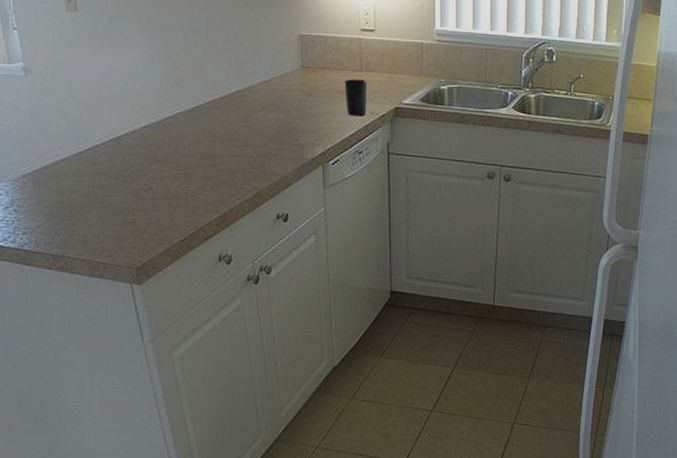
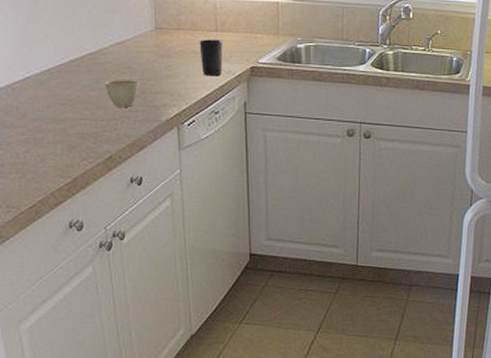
cup: none [252,118,286,145] -> present [104,80,139,107]

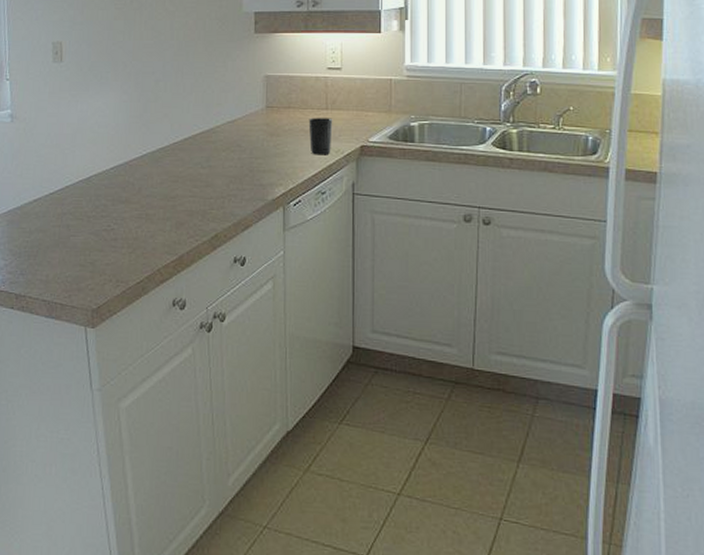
cup: present [104,80,139,107] -> none [214,158,248,185]

